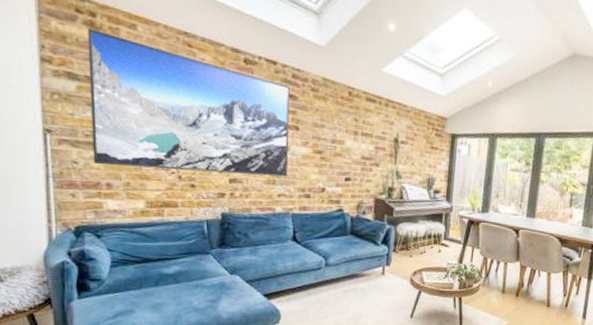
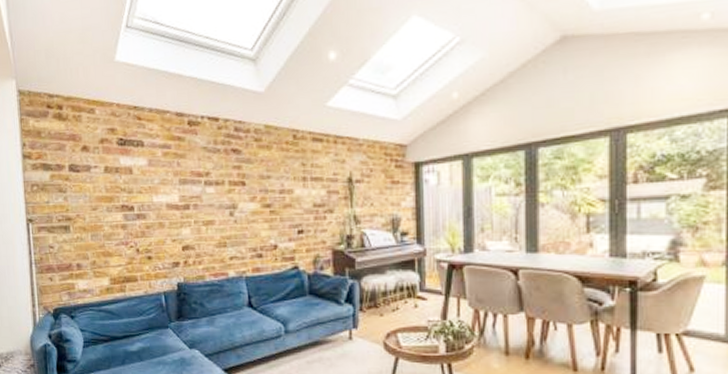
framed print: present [87,28,290,177] -> none [56,120,237,247]

